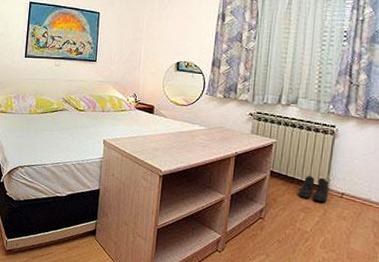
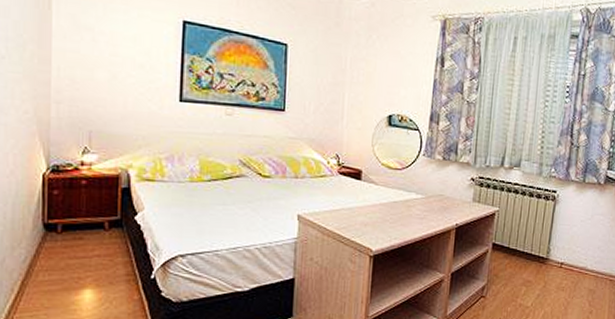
boots: present [299,176,329,203] -> none [521,246,550,274]

